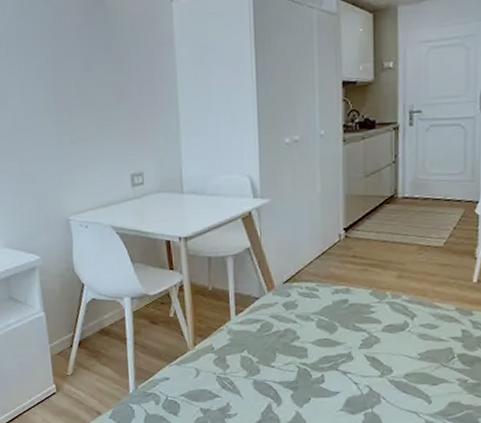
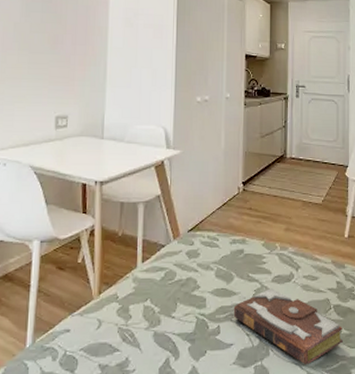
book: none [338,338,469,413] -> present [233,288,343,365]

